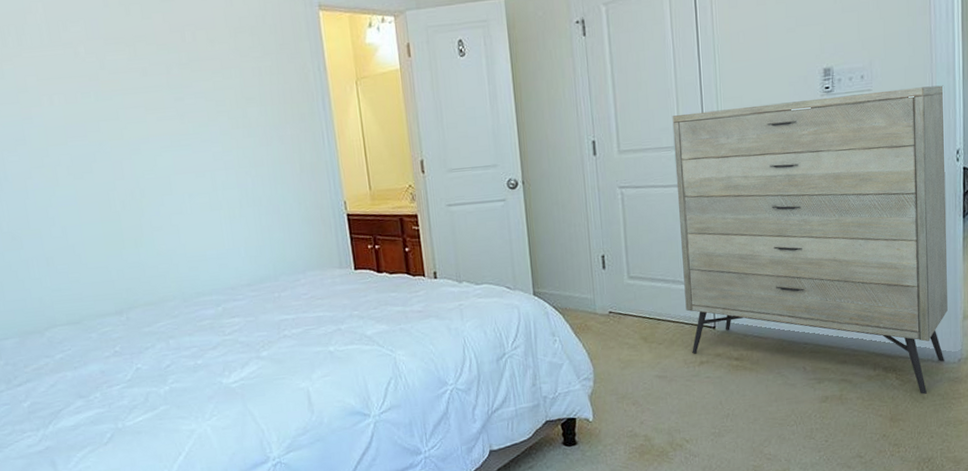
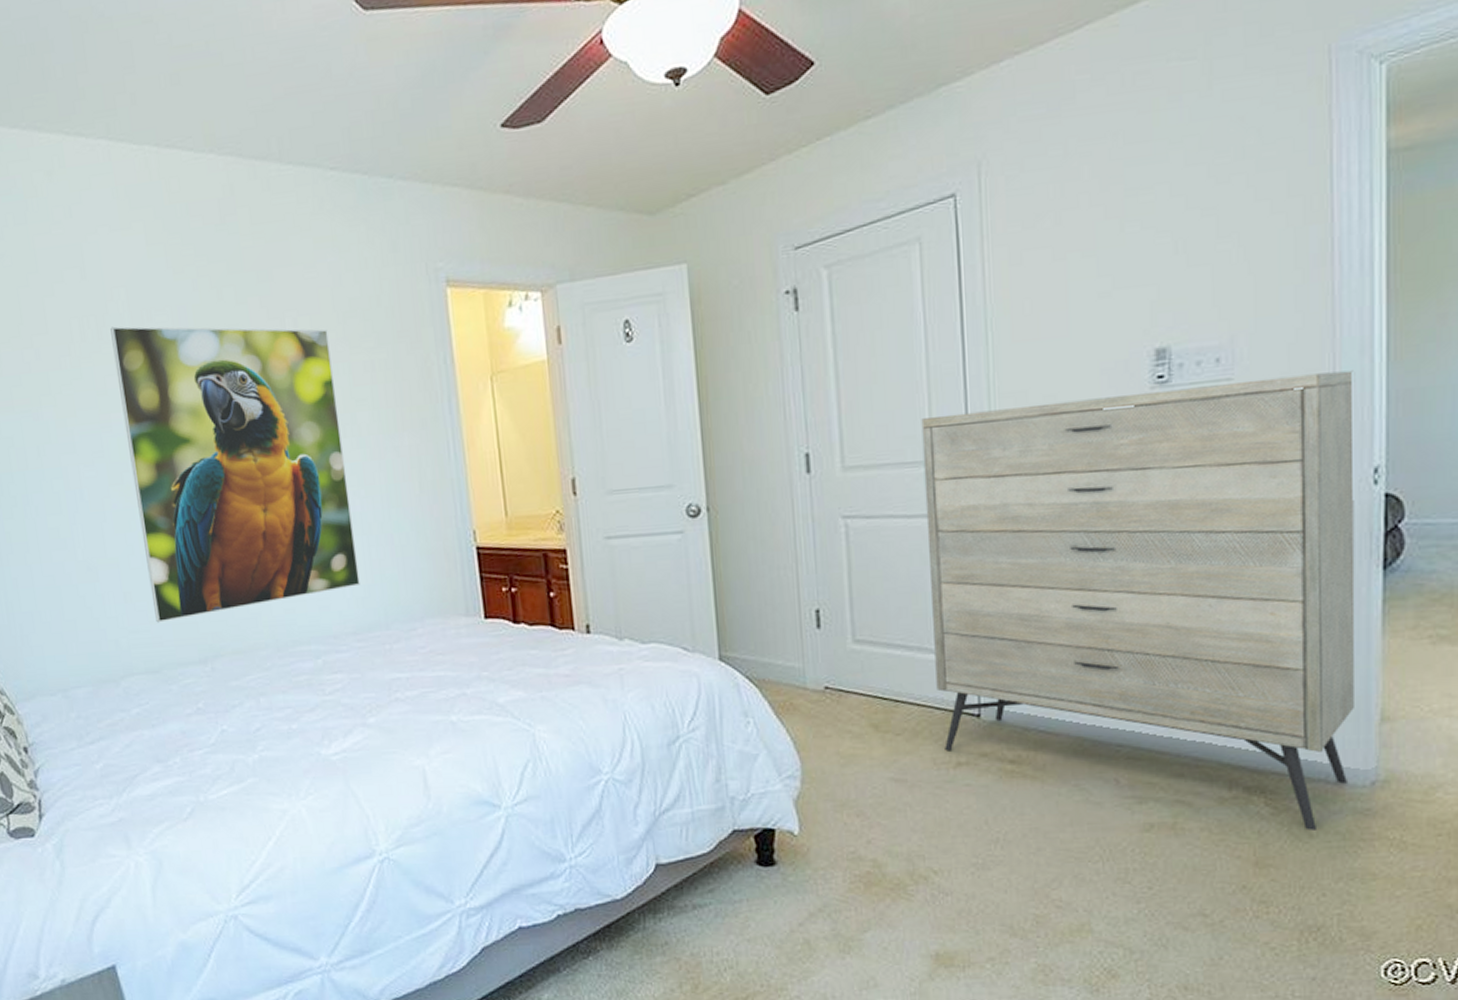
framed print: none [29,34,253,282] -> present [110,326,360,623]

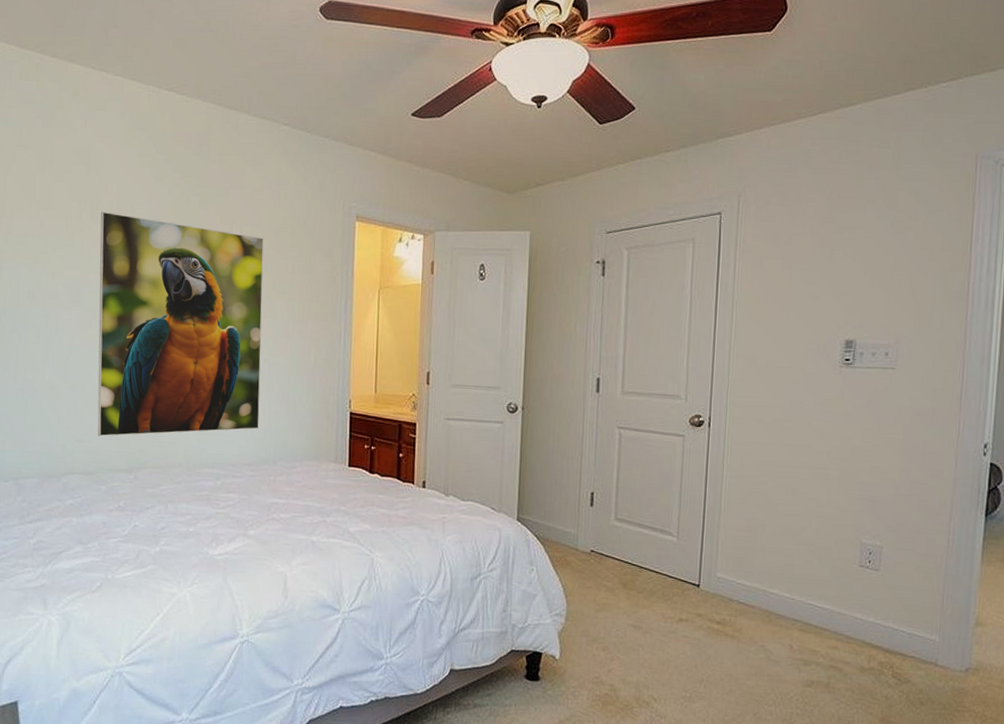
dresser: present [921,370,1356,831] -> none [671,365,977,700]

